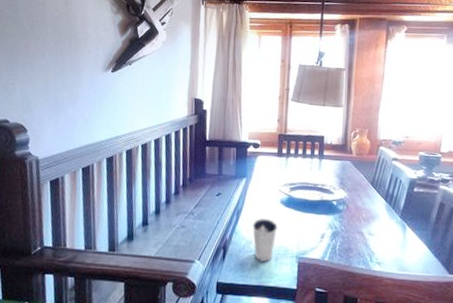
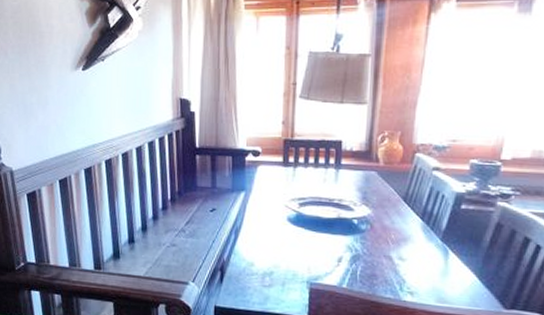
dixie cup: present [252,219,277,262] -> none [253,238,284,286]

